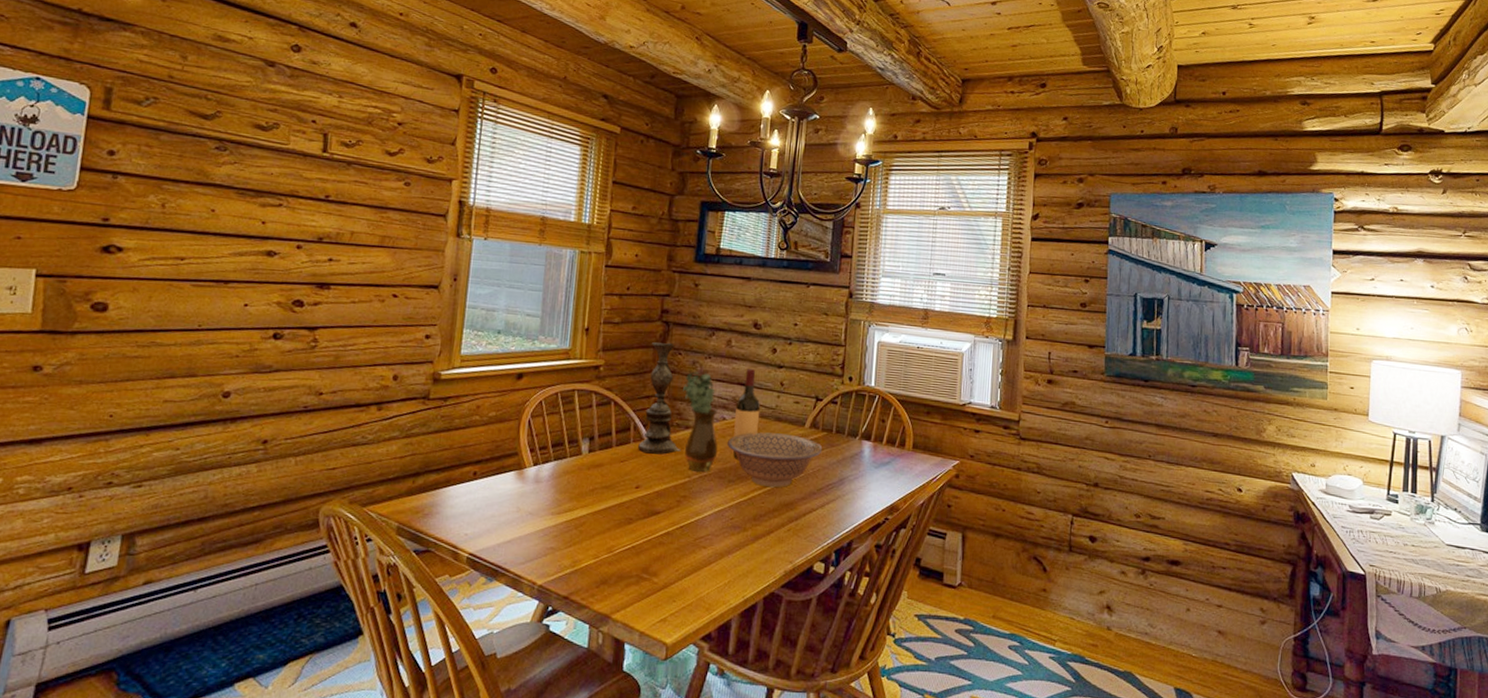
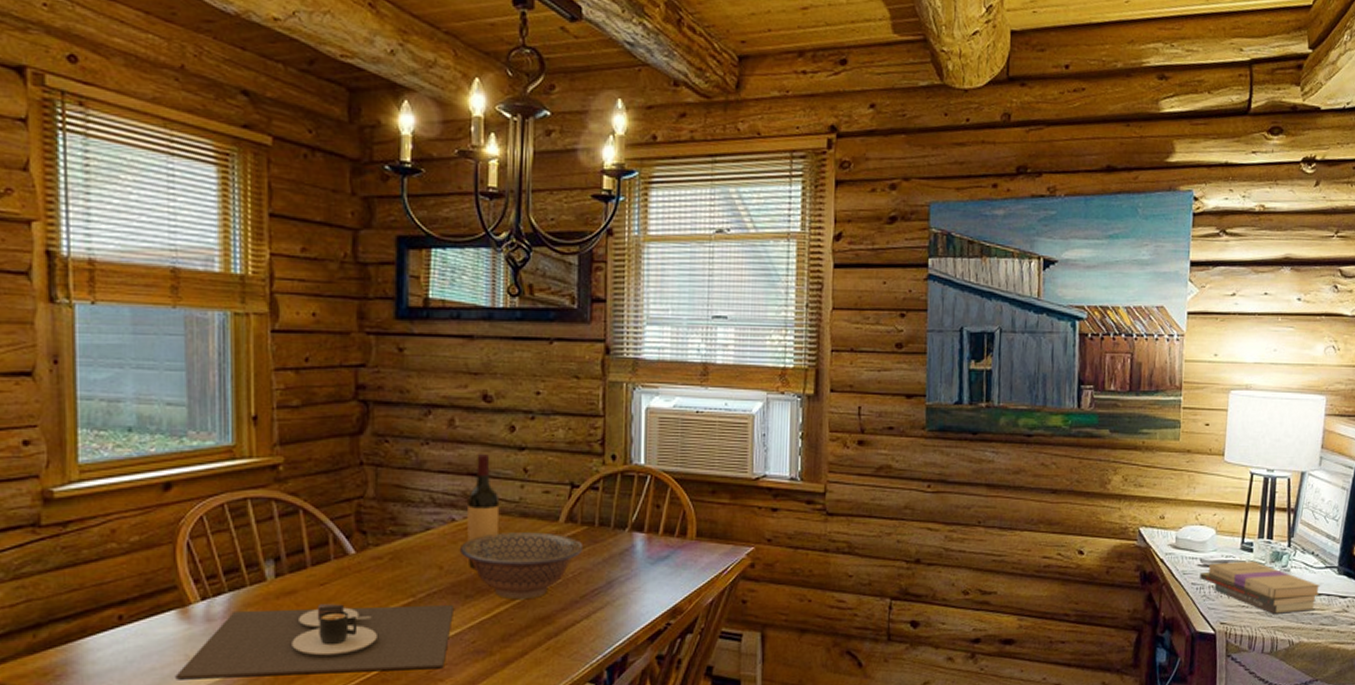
place setting: none [508,477,719,538] -> present [175,604,453,680]
candlestick: present [637,342,680,454] -> none [340,427,398,572]
vase: present [683,368,718,473] -> none [395,459,448,590]
books: none [1348,510,1464,563] -> present [1199,560,1320,614]

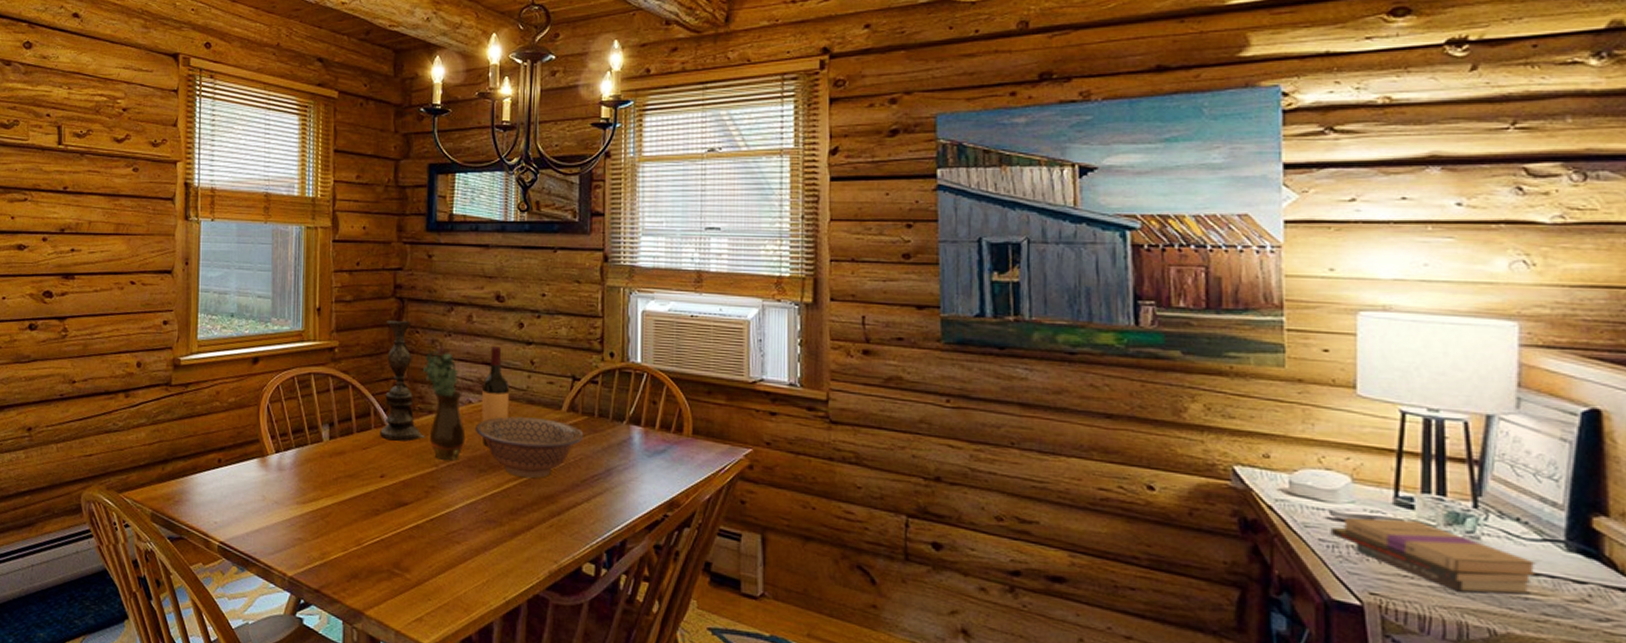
place setting: present [175,604,453,680] -> none [255,465,469,533]
candlestick: none [340,427,398,572] -> present [379,320,425,441]
vase: none [395,459,448,590] -> present [423,348,466,461]

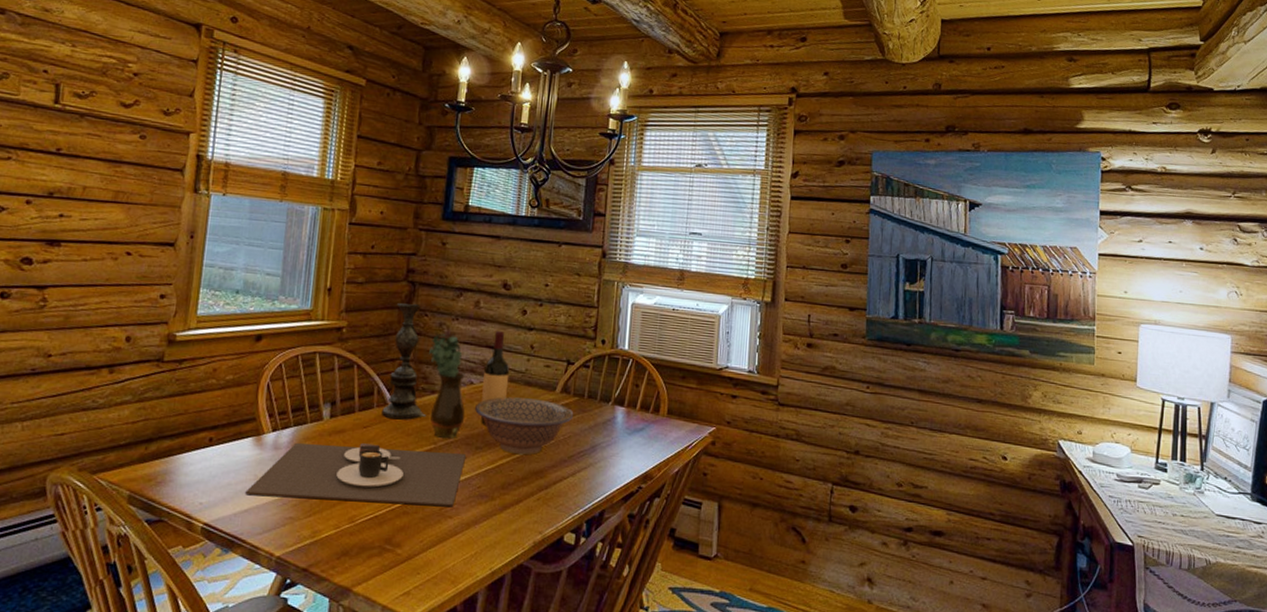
place setting: none [255,465,469,533] -> present [245,443,466,507]
books: present [1330,517,1536,595] -> none [1116,479,1235,534]

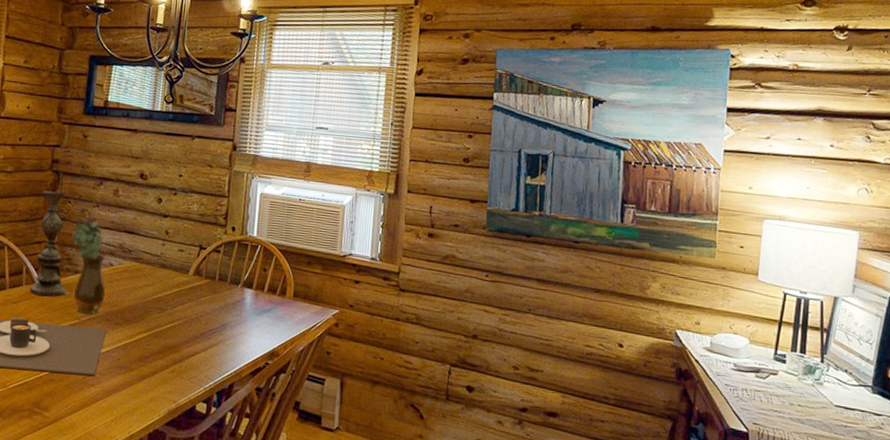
bowl: present [474,397,574,455] -> none [113,278,206,331]
wine bottle: present [481,331,510,425] -> none [120,217,147,303]

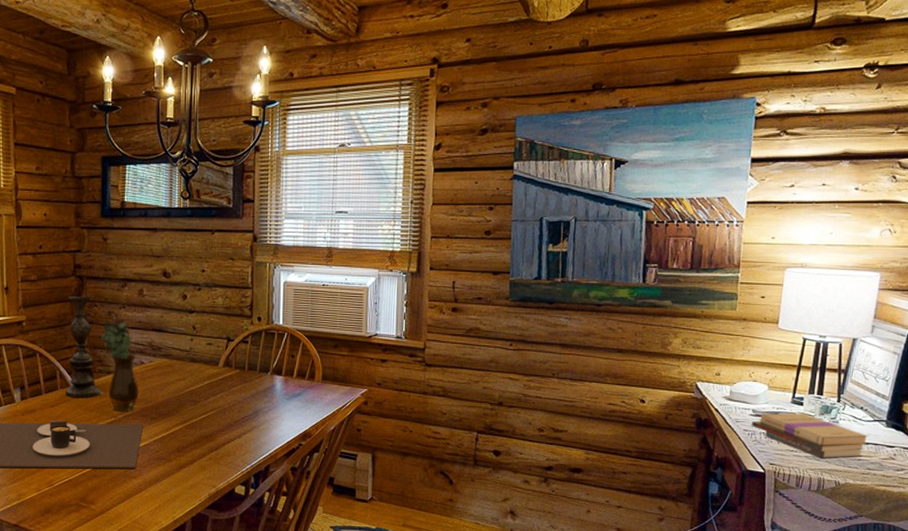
books: none [733,369,854,424] -> present [751,412,868,458]

